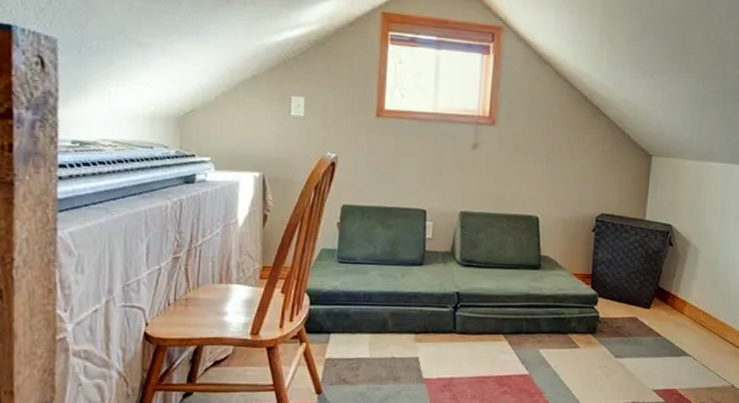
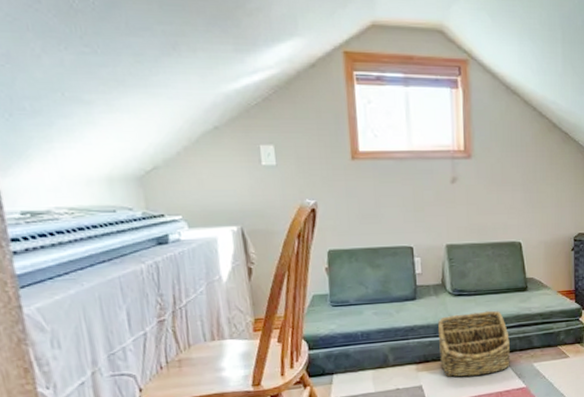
basket: none [440,286,516,355] -> present [438,310,510,377]

